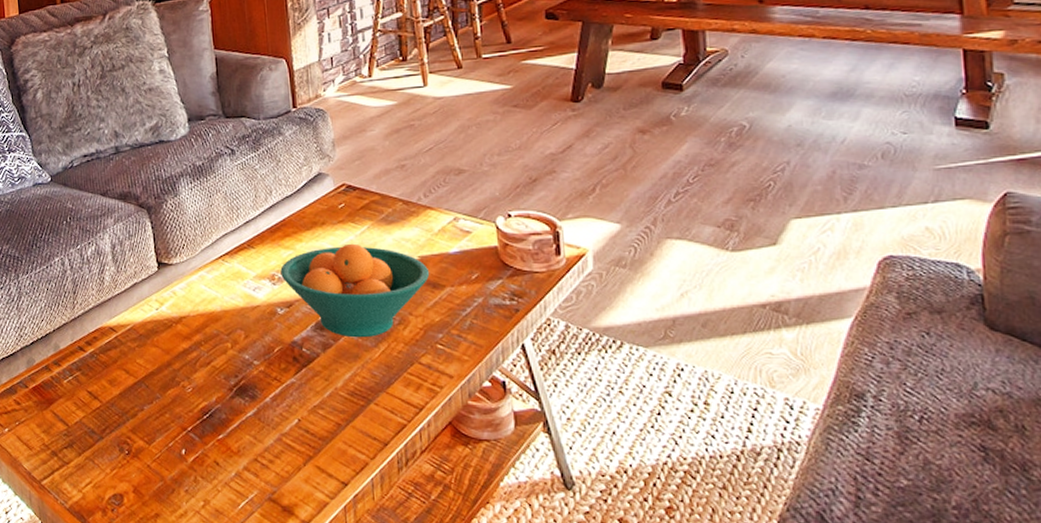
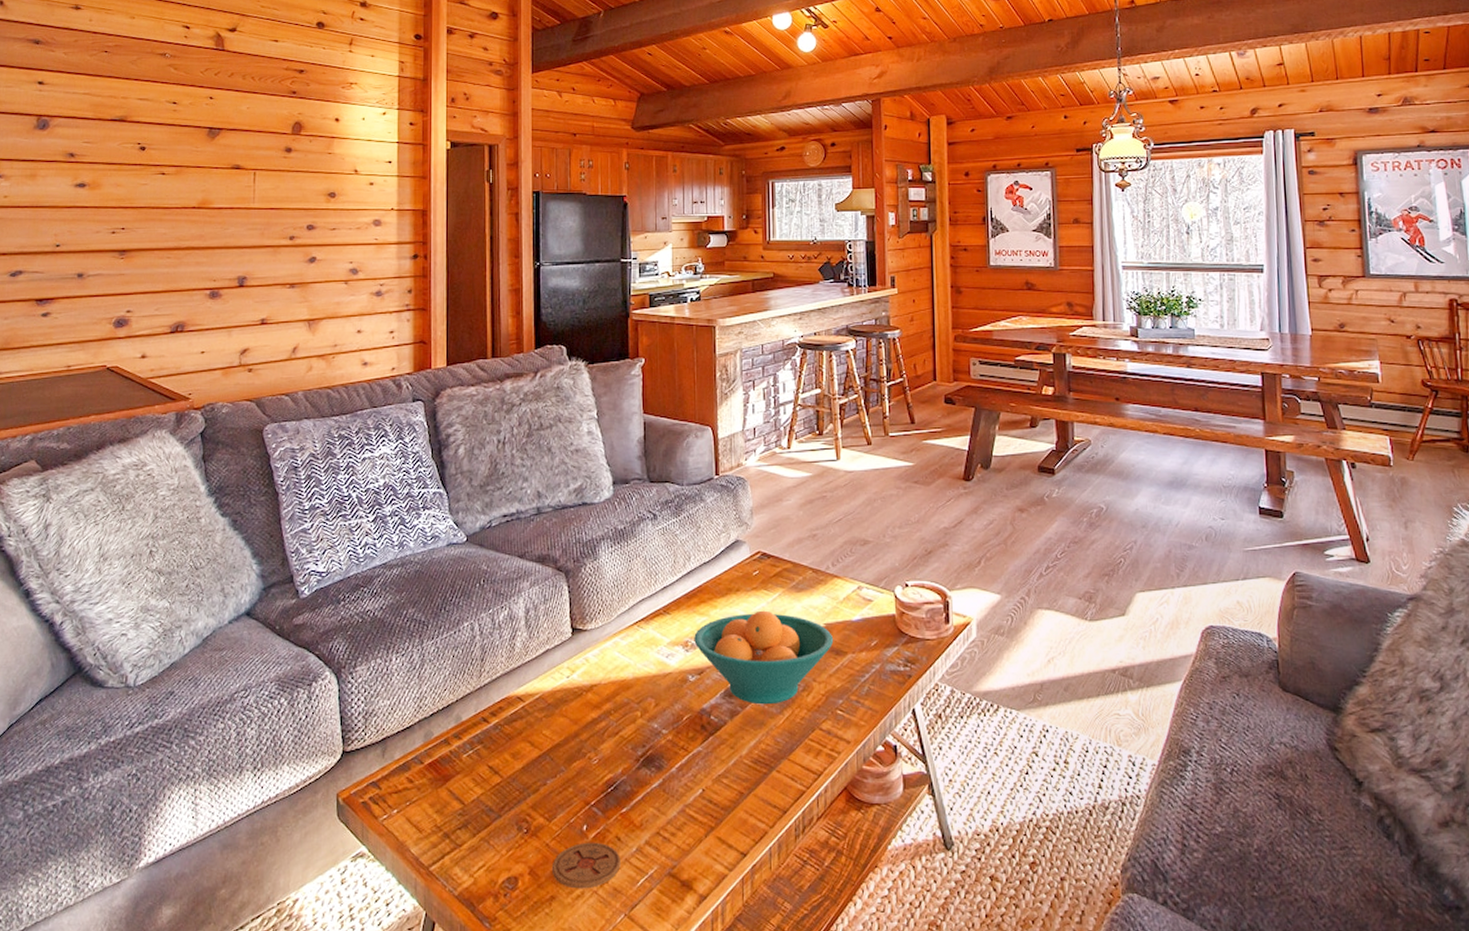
coaster: none [154,465,221,509] -> present [551,842,620,889]

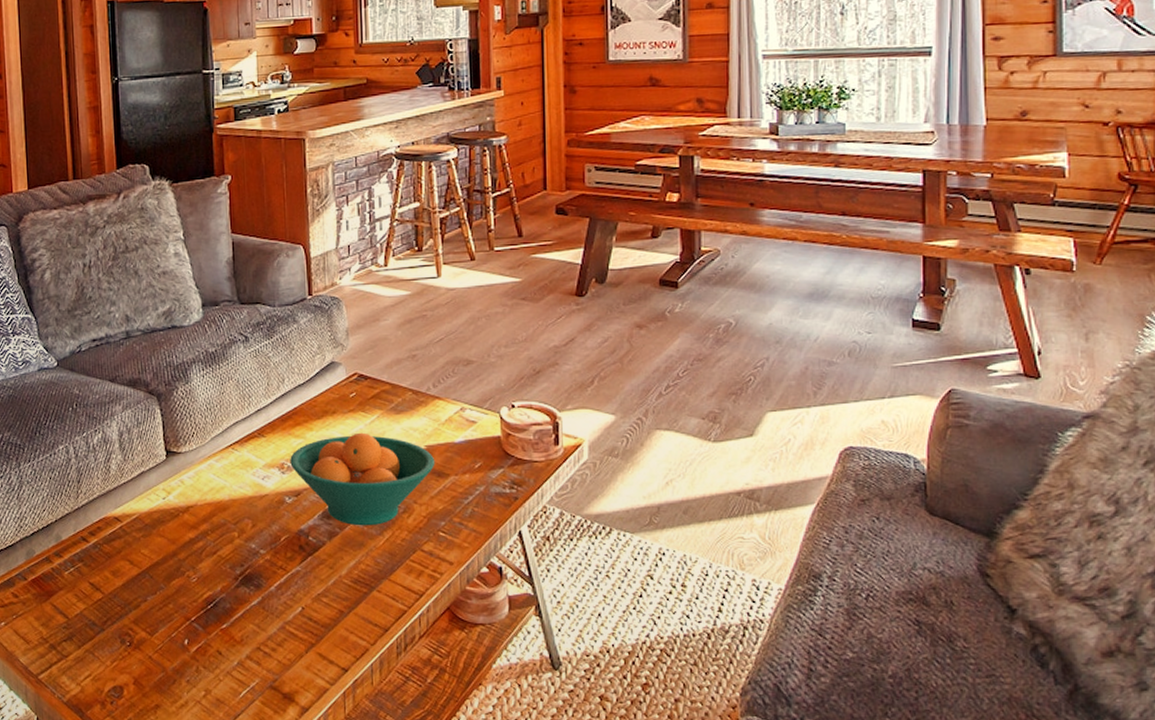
coaster: present [551,842,620,889] -> none [155,655,222,699]

